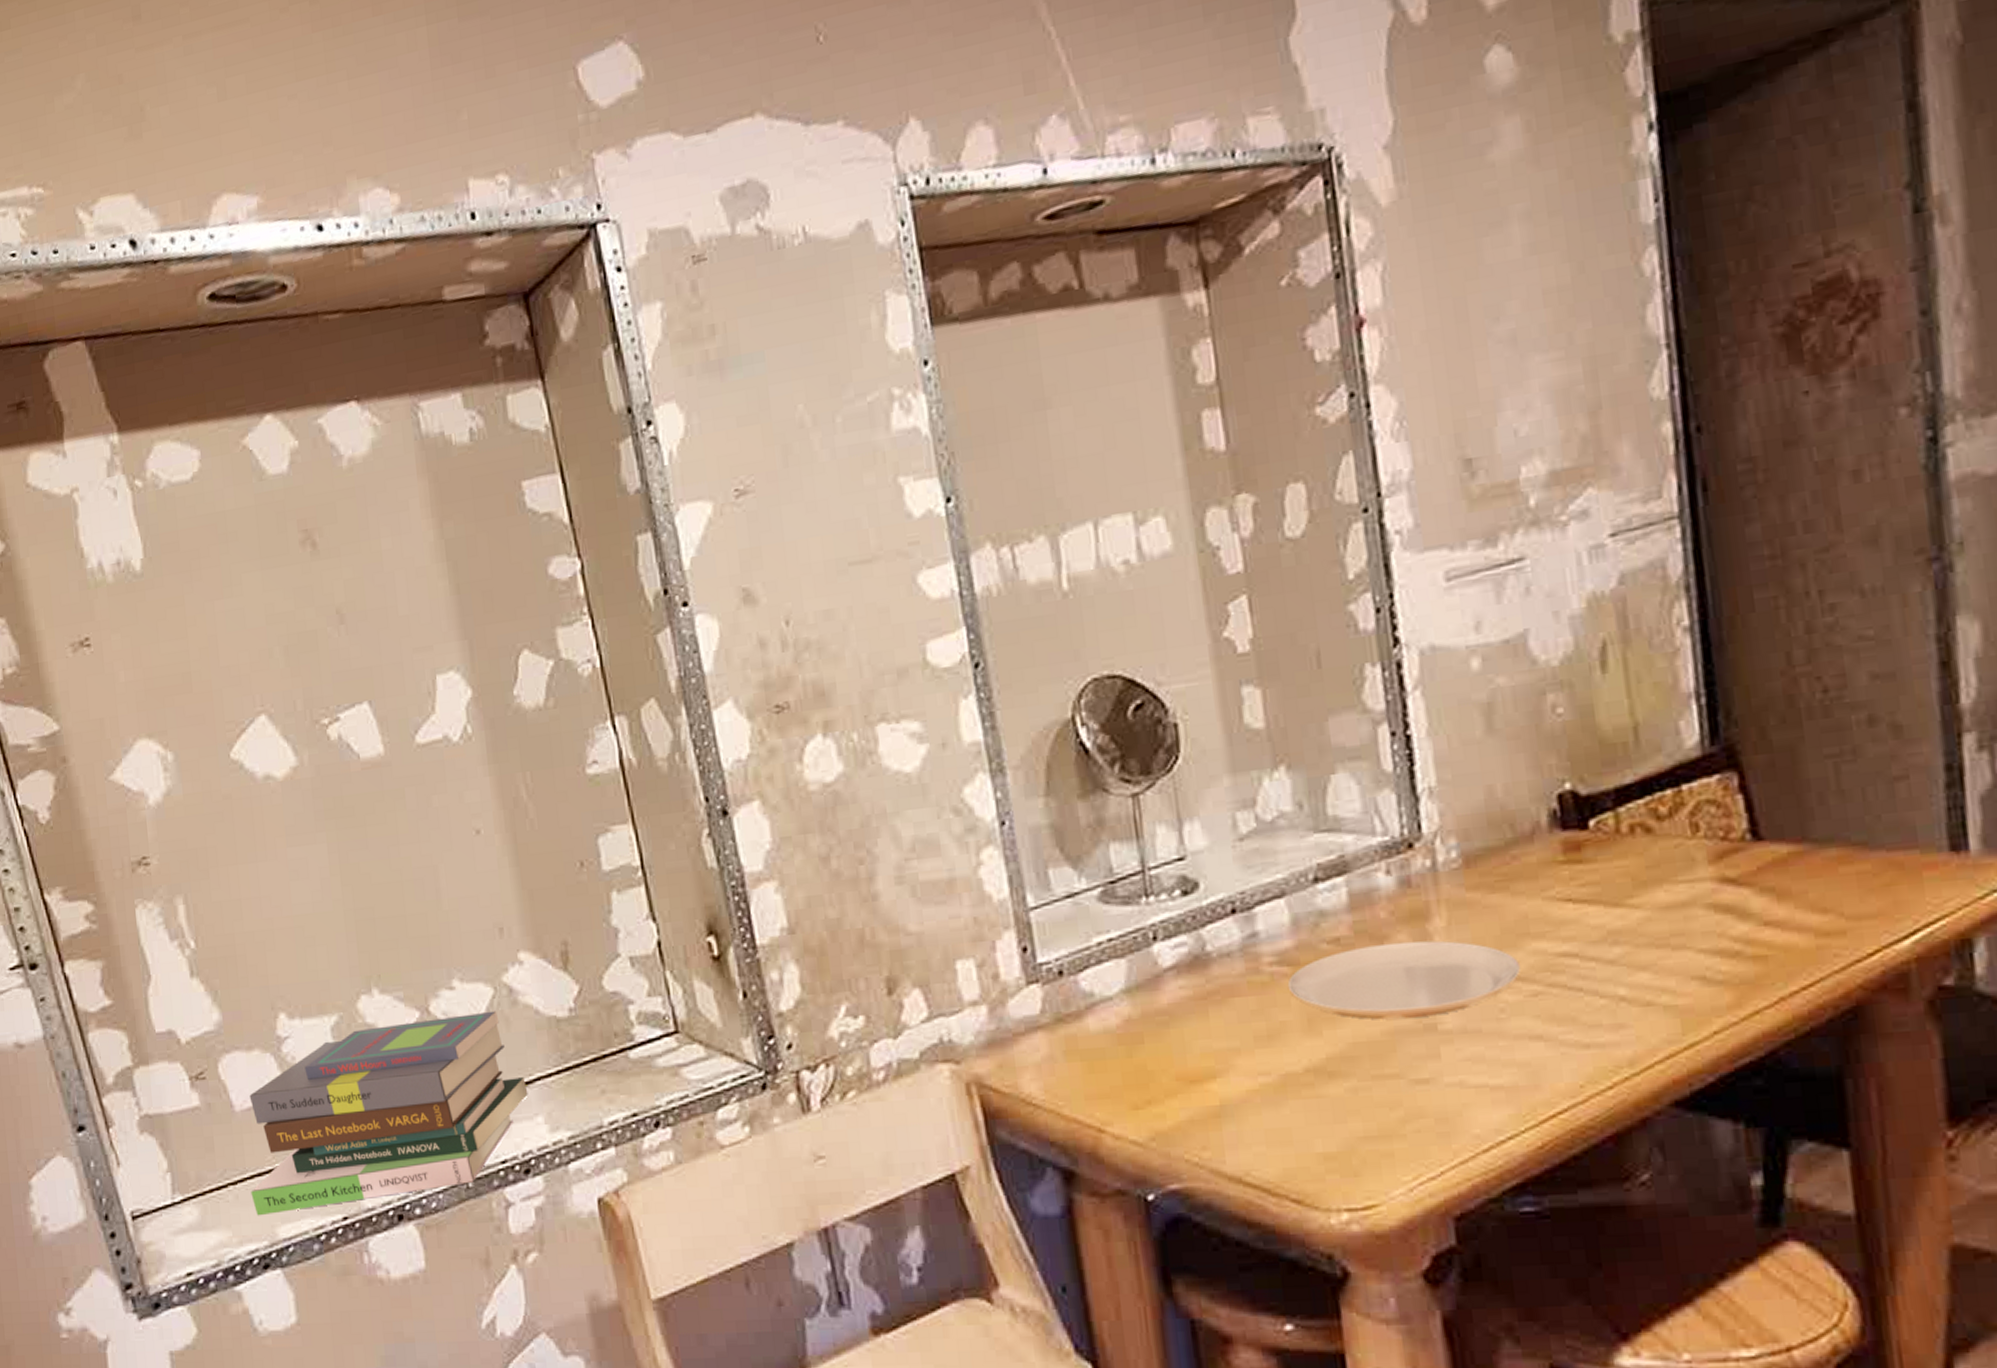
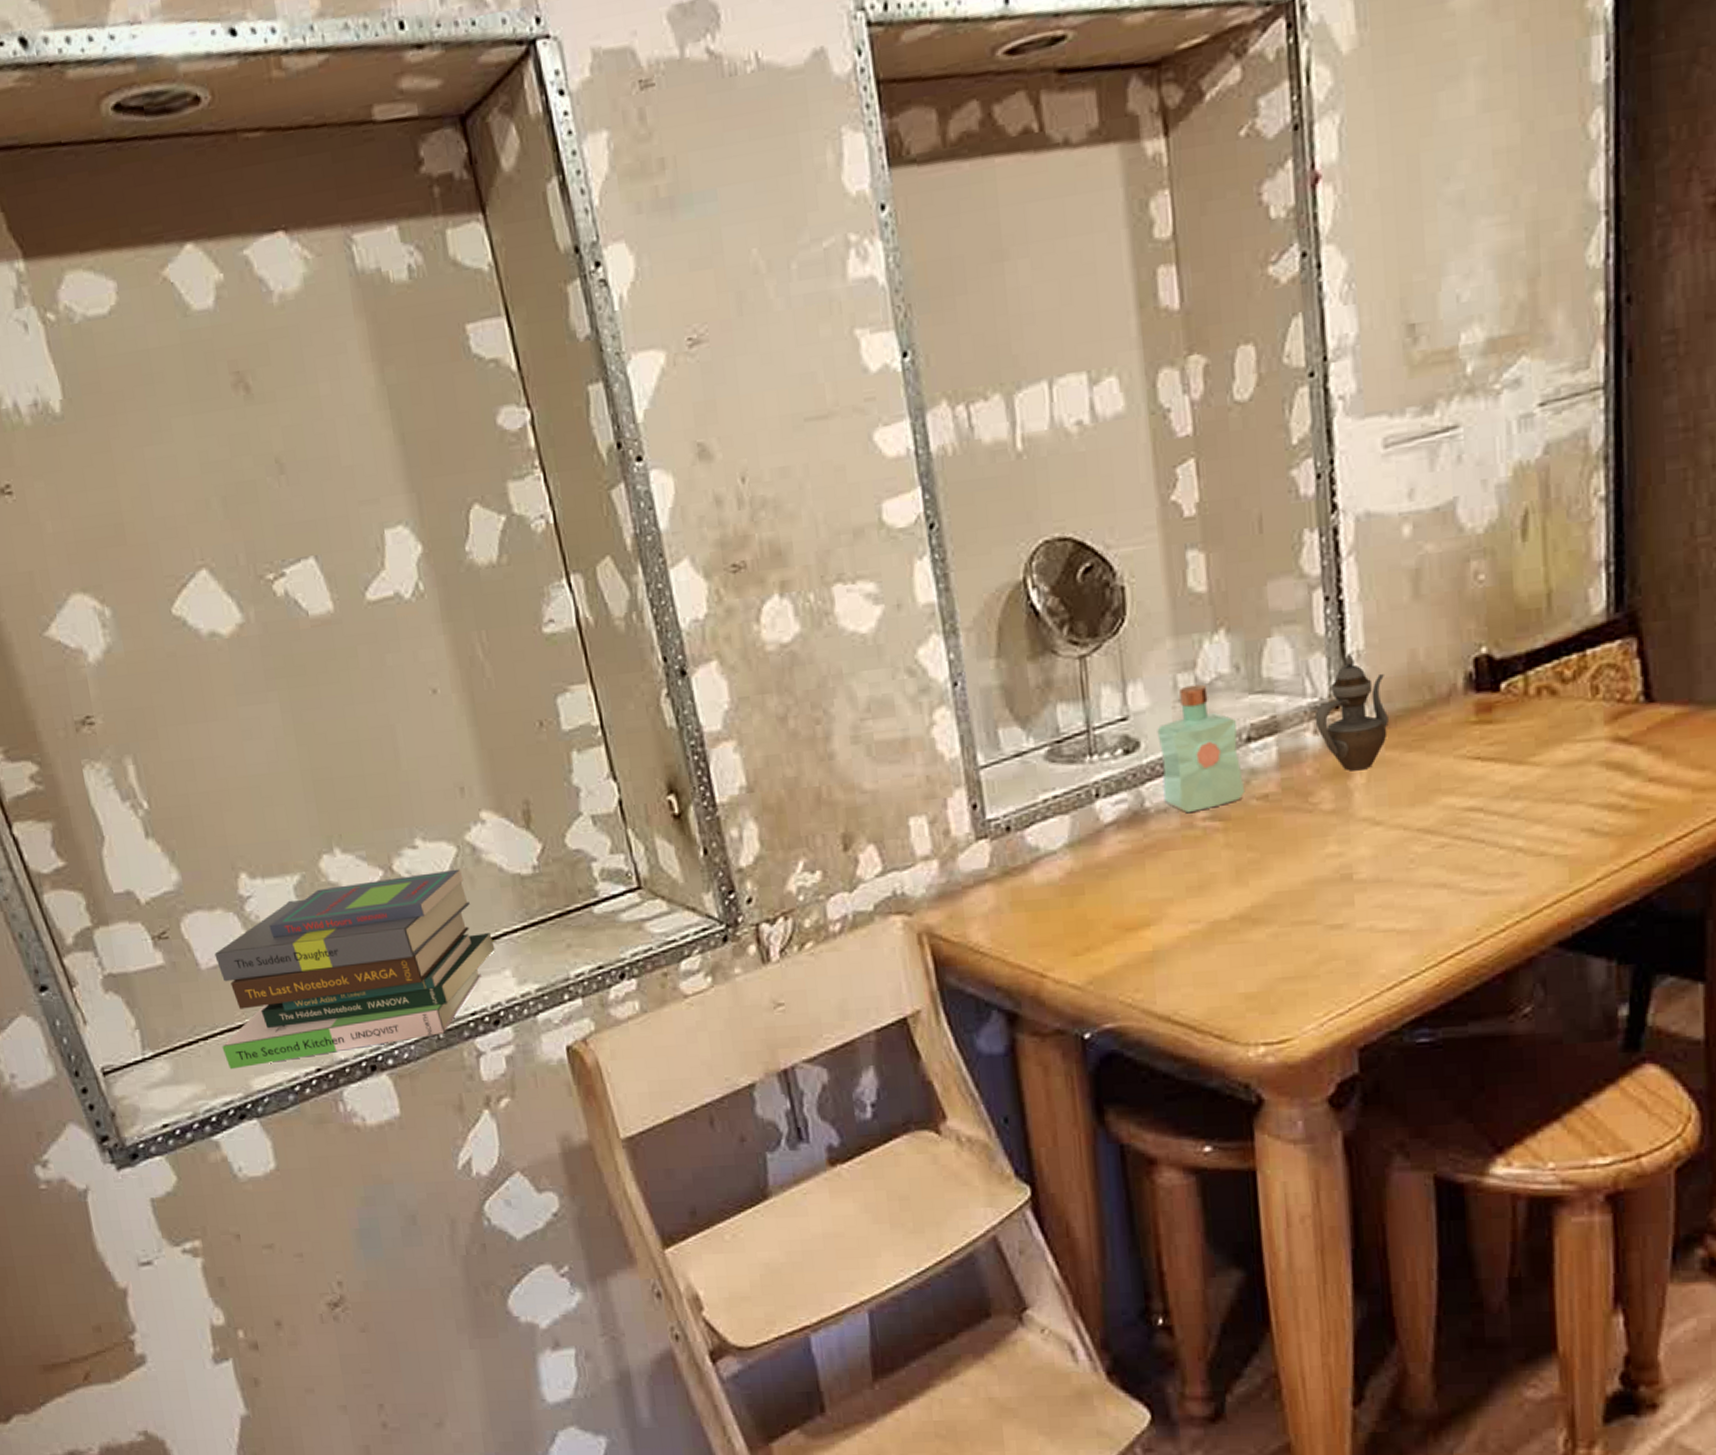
perfume: none [1216,822,1315,958] -> present [1157,684,1246,814]
plate: present [1287,940,1520,1020] -> none [1218,796,1430,871]
teapot: none [1386,790,1468,914] -> present [1314,653,1389,771]

